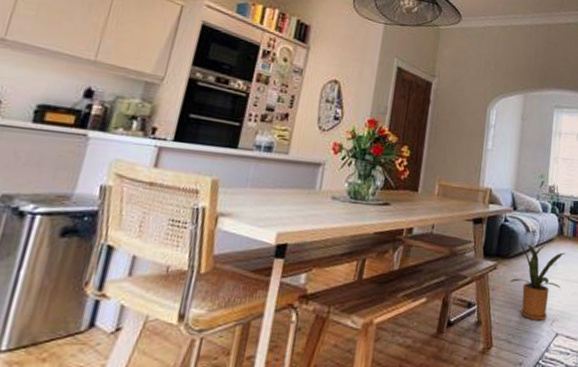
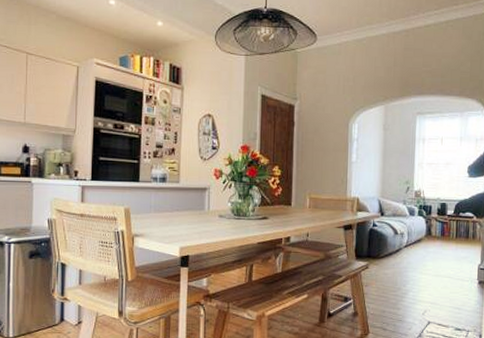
house plant: present [509,242,565,321] -> none [381,244,434,311]

